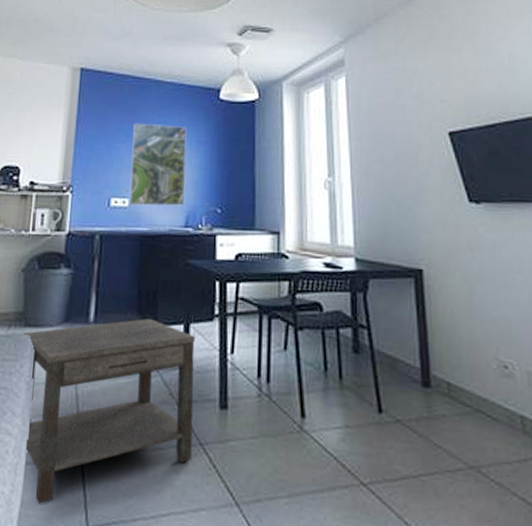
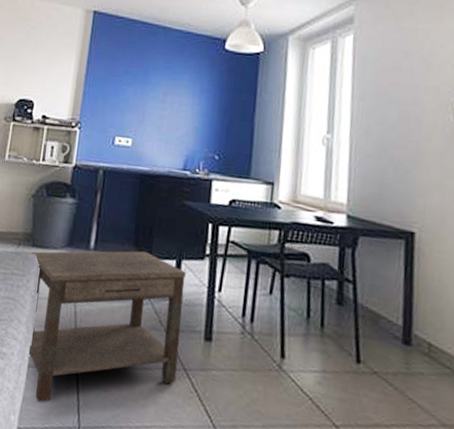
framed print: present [129,123,187,206] -> none [132,67,191,150]

